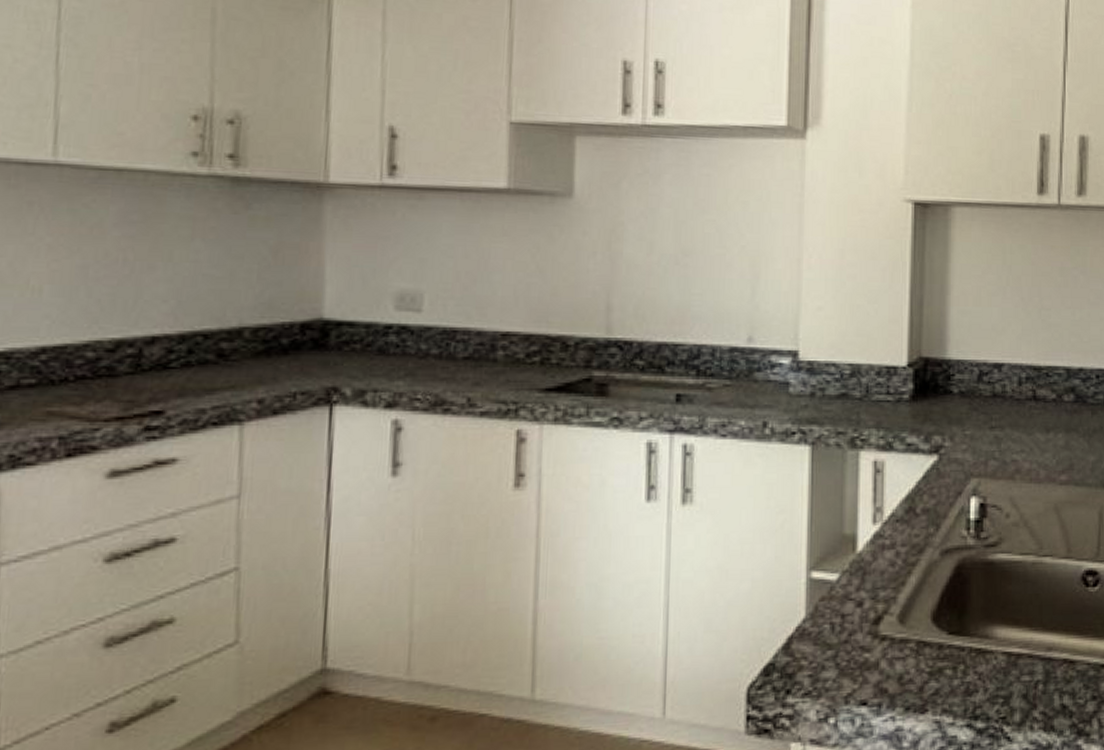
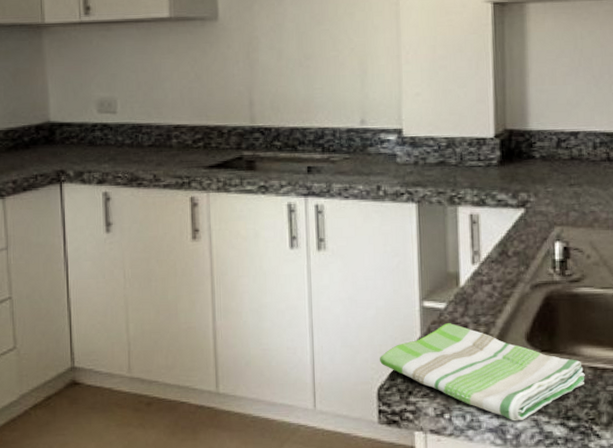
dish towel: none [752,598,998,725] -> present [380,322,585,421]

